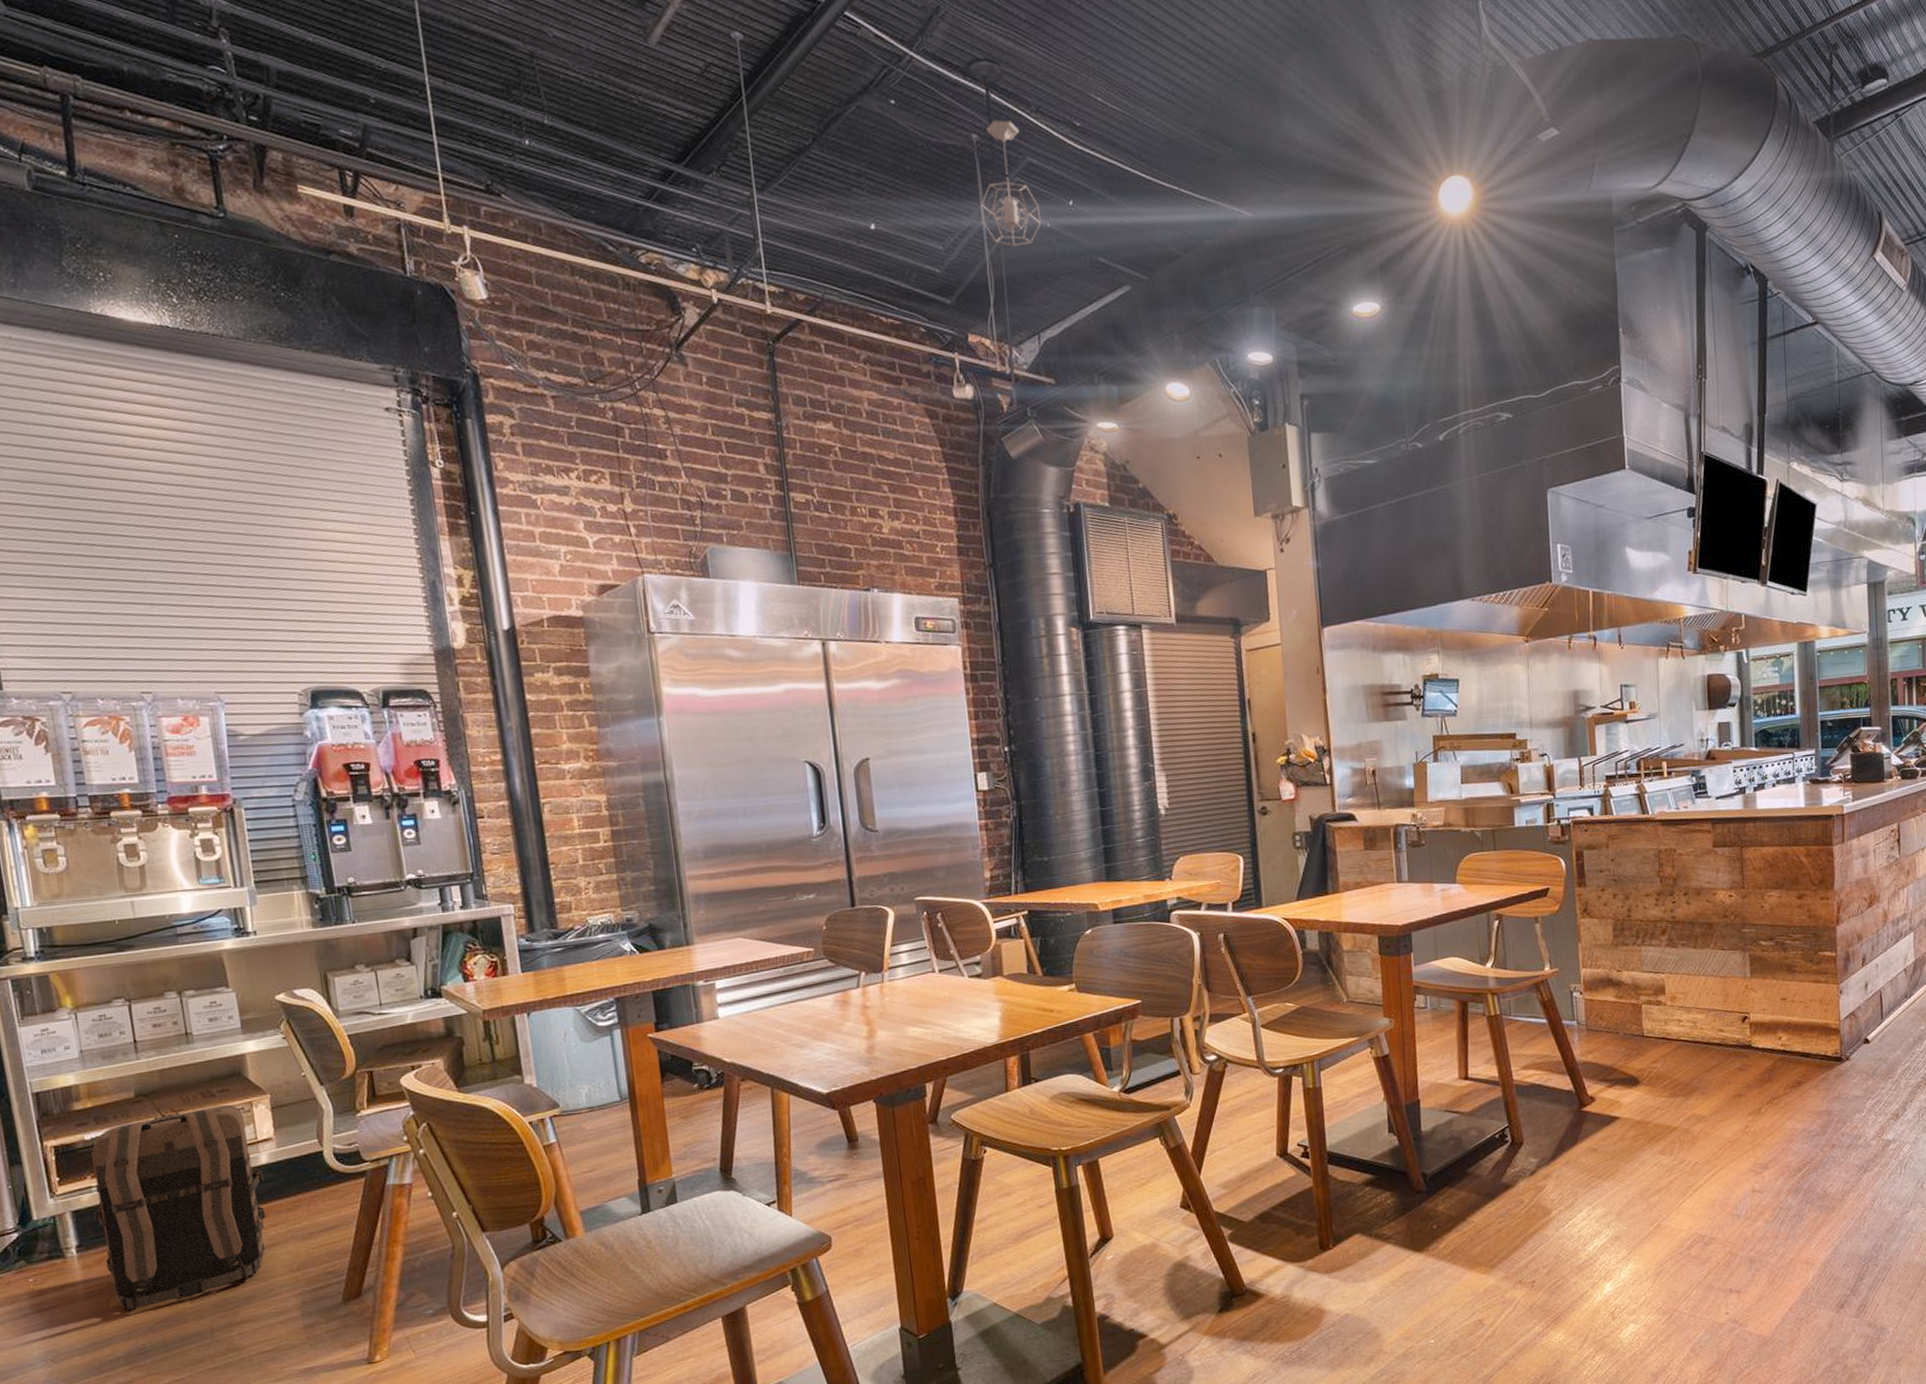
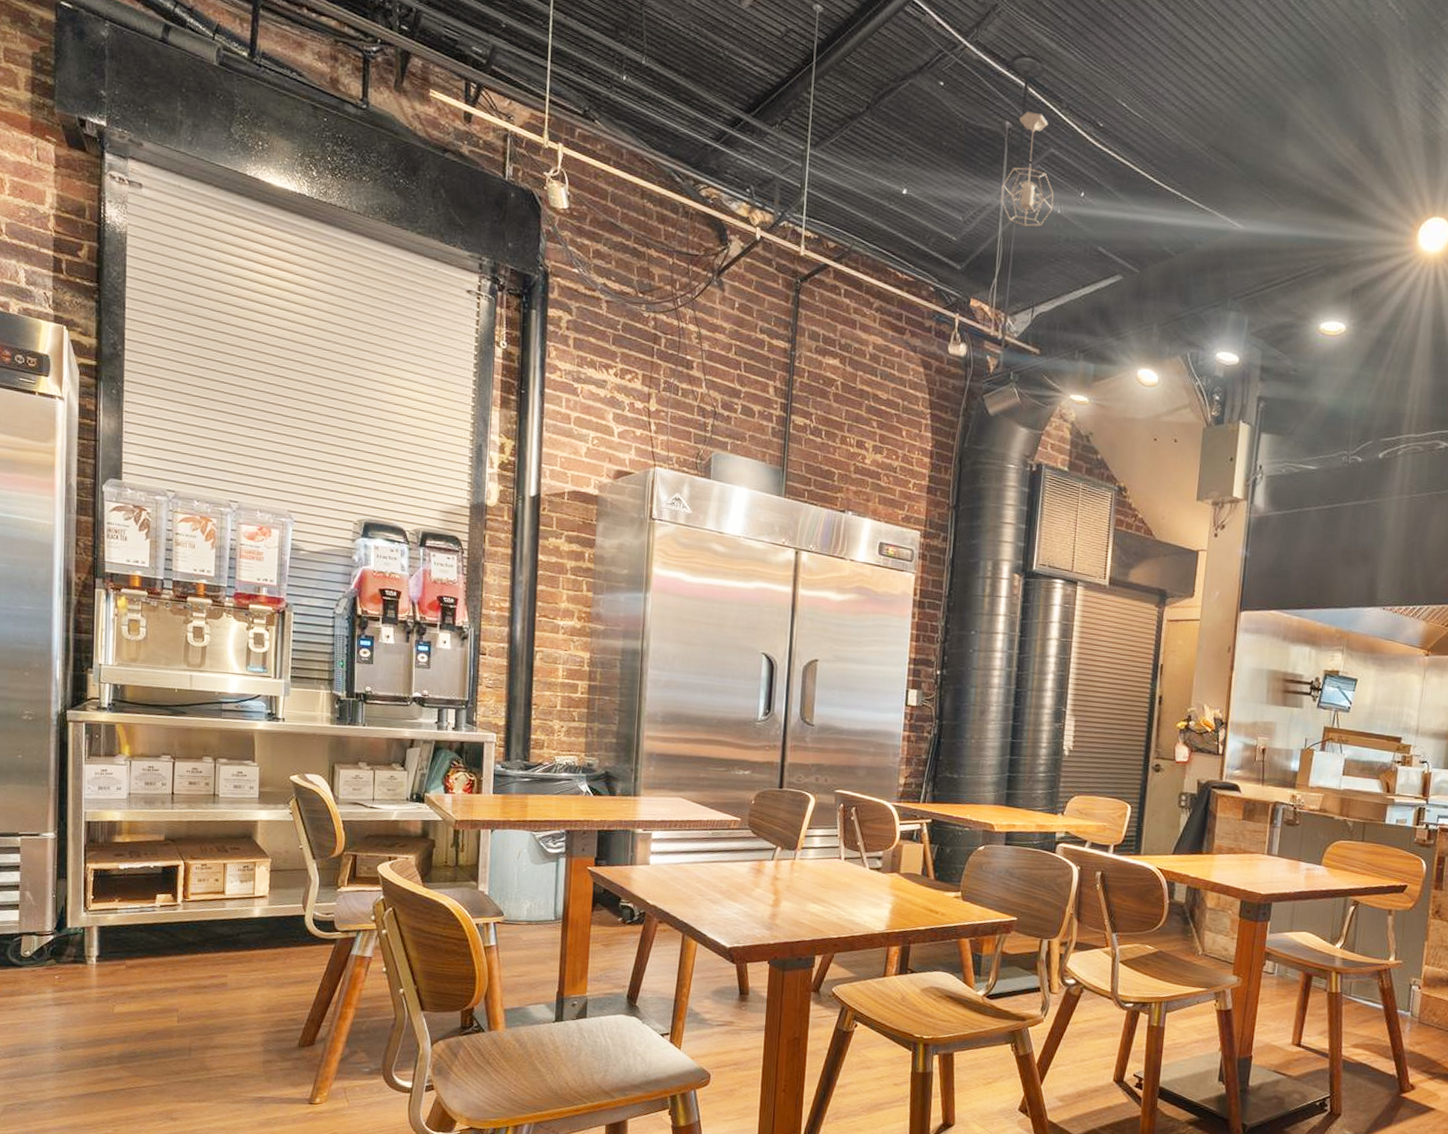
backpack: present [91,1104,267,1311] -> none [114,859,254,1020]

